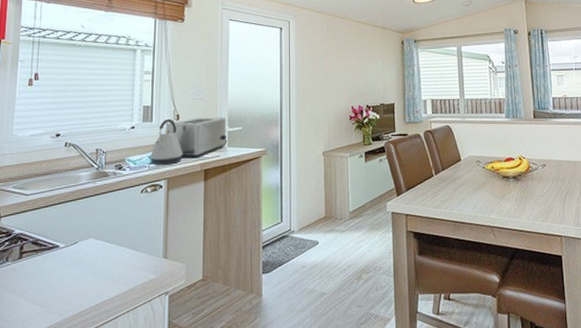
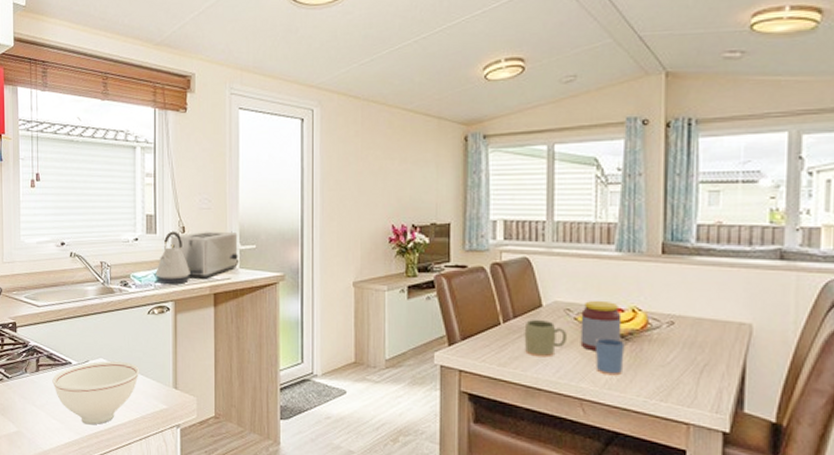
bowl: none [36,239,131,305] -> present [52,361,140,425]
mug: none [450,171,479,198] -> present [524,320,567,357]
jar: none [487,153,514,191] -> present [580,300,622,352]
mug: none [498,179,517,207] -> present [596,337,625,376]

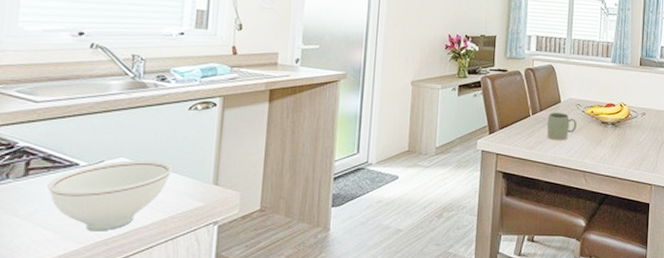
kettle: present [156,231,190,285] -> none [202,27,245,81]
toaster: present [171,231,238,279] -> none [223,29,301,76]
jar: present [580,300,622,352] -> none [586,97,613,136]
mug: present [596,337,625,376] -> none [595,125,615,153]

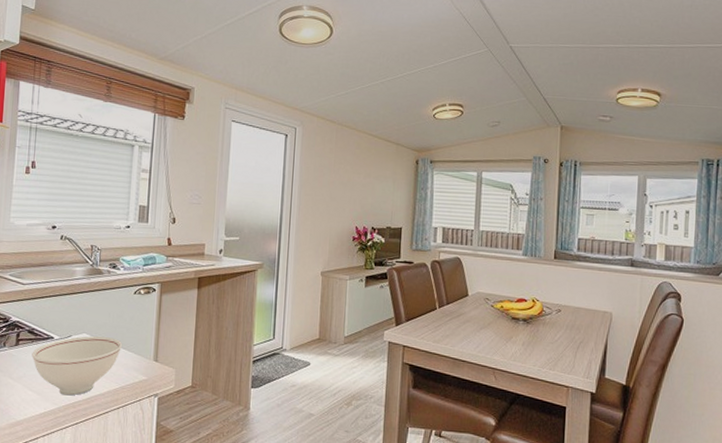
mug: present [546,113,577,141] -> none [453,306,485,336]

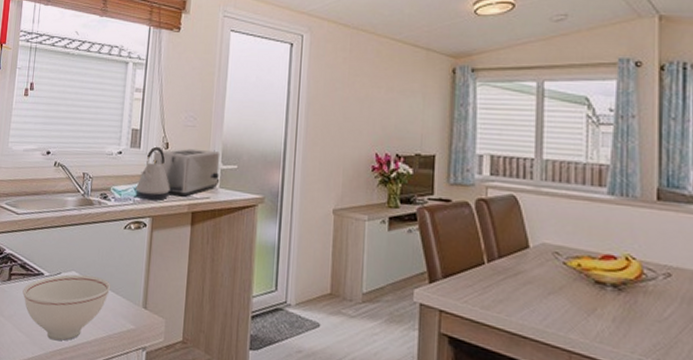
kettle: none [144,221,178,269] -> present [136,146,170,201]
toaster: none [161,223,224,265] -> present [153,148,220,197]

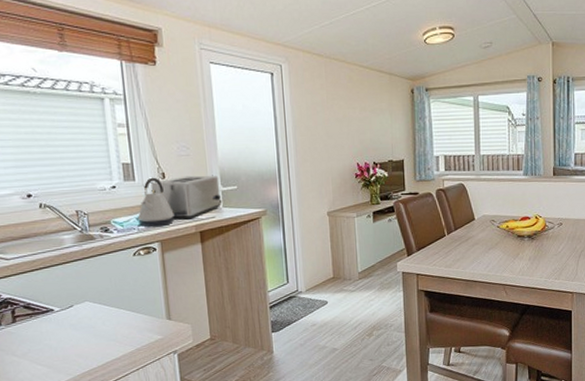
bowl: present [22,274,111,341] -> none [33,302,131,365]

